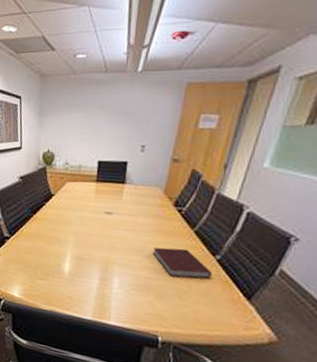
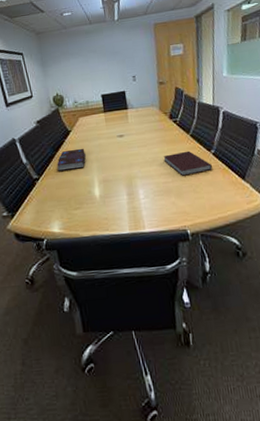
book: none [30,215,65,239] -> present [57,148,86,171]

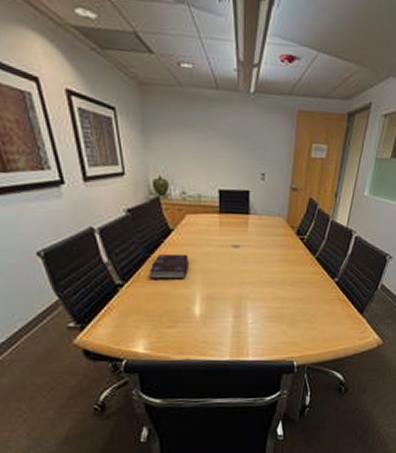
notebook: present [163,151,212,176] -> none [281,275,332,303]

